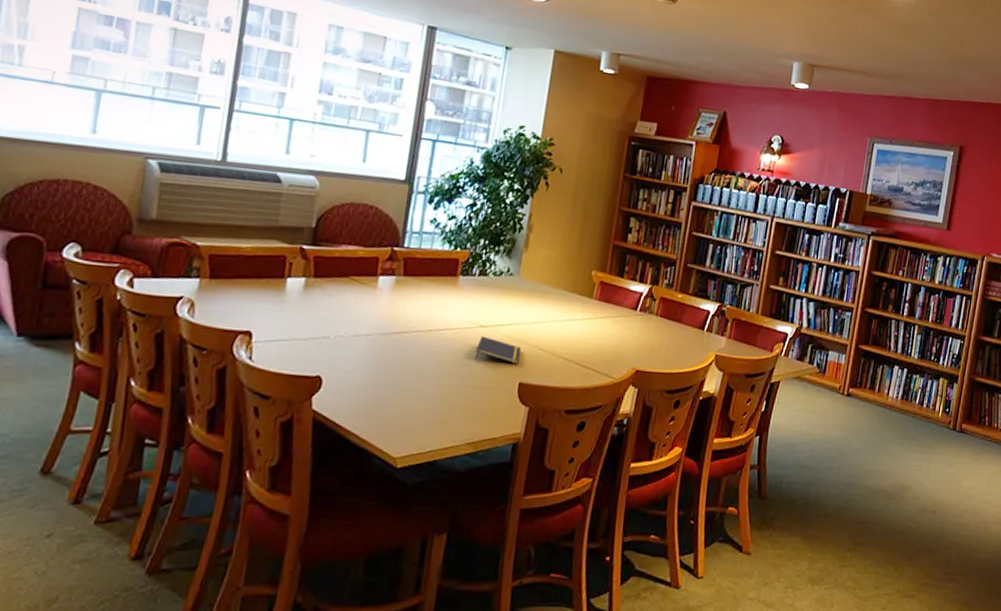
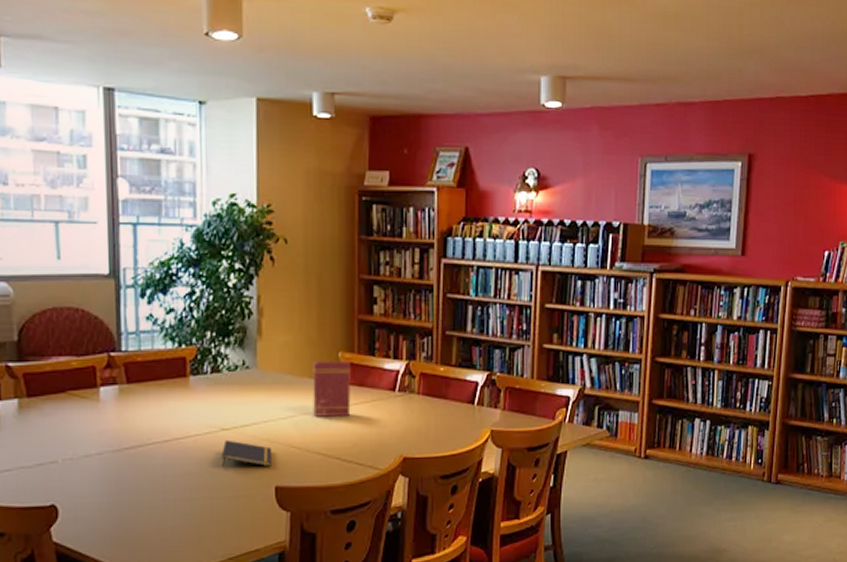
book: none [562,276,601,327] -> present [312,360,351,417]

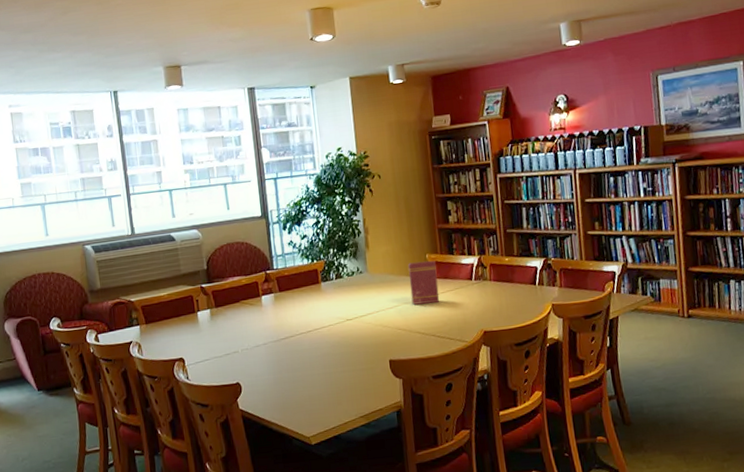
notepad: present [222,440,272,468] -> none [348,327,385,349]

